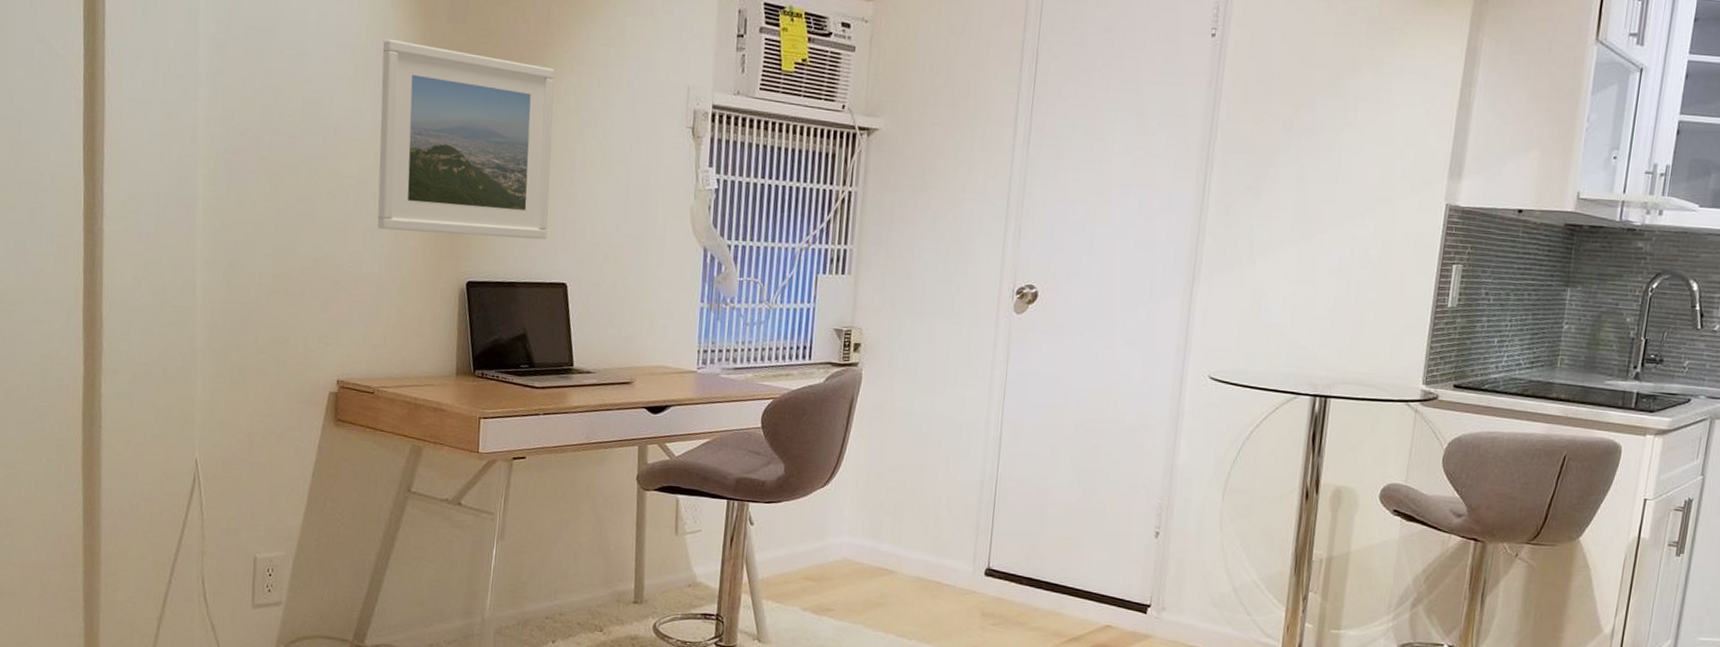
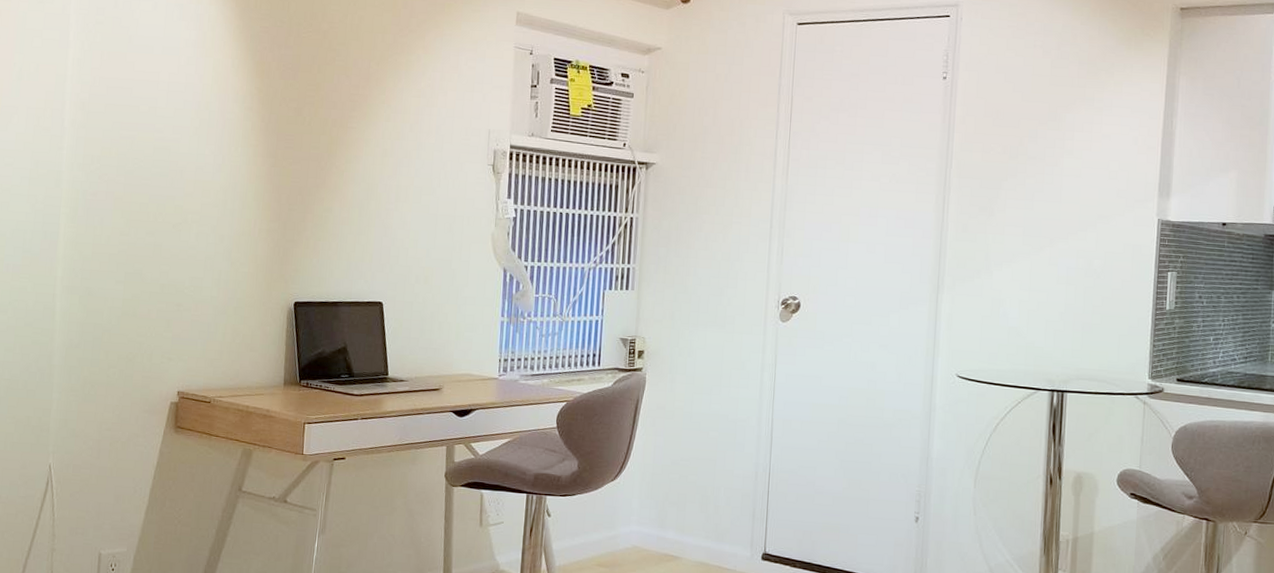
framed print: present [377,39,554,240] -> none [216,94,373,265]

